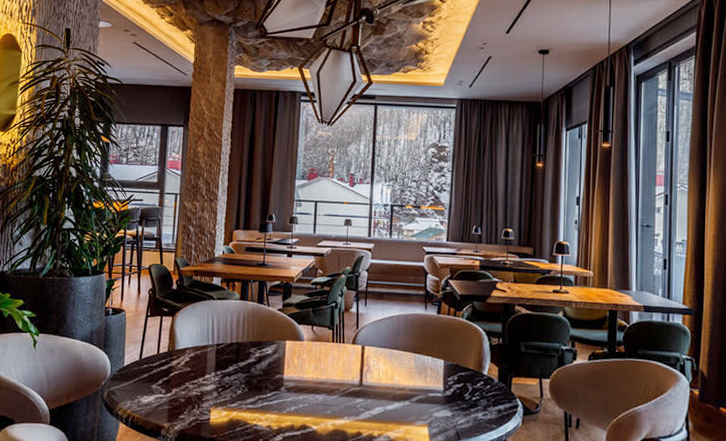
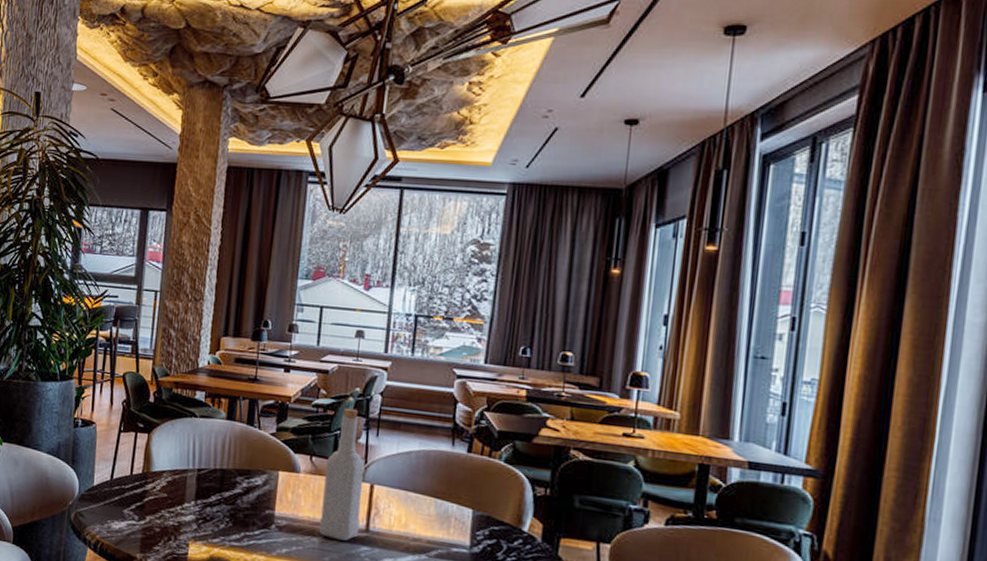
bottle: none [321,284,357,395] -> present [319,408,365,541]

